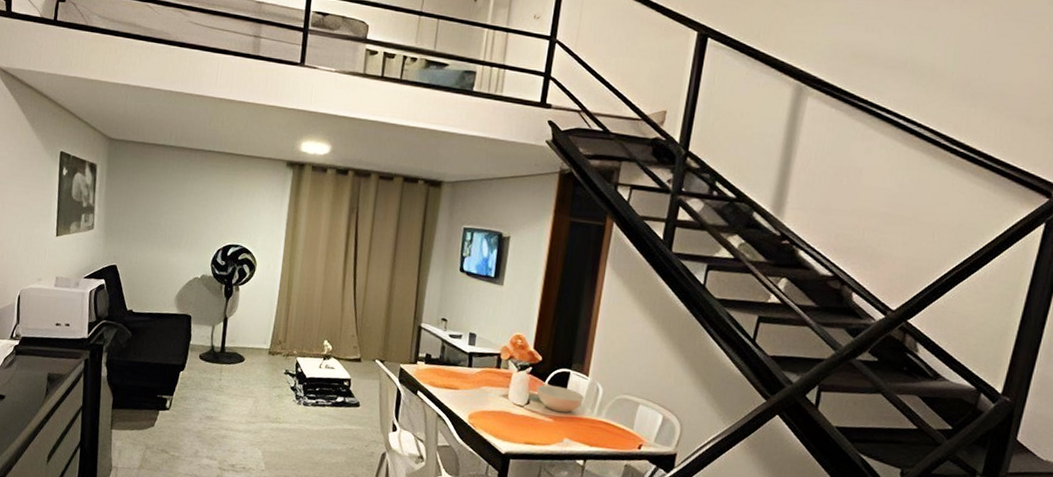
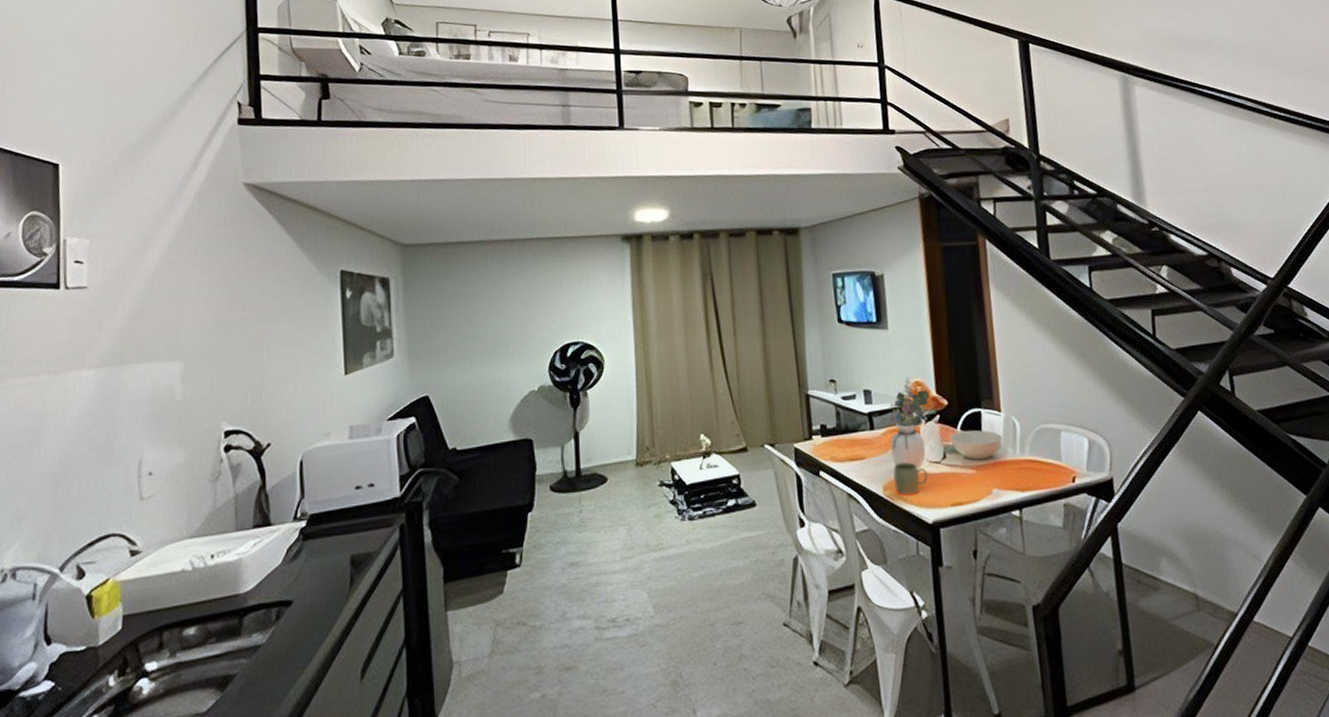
mug: none [478,399,510,428] -> present [893,462,928,497]
bouquet: none [481,330,528,408] -> present [889,377,930,470]

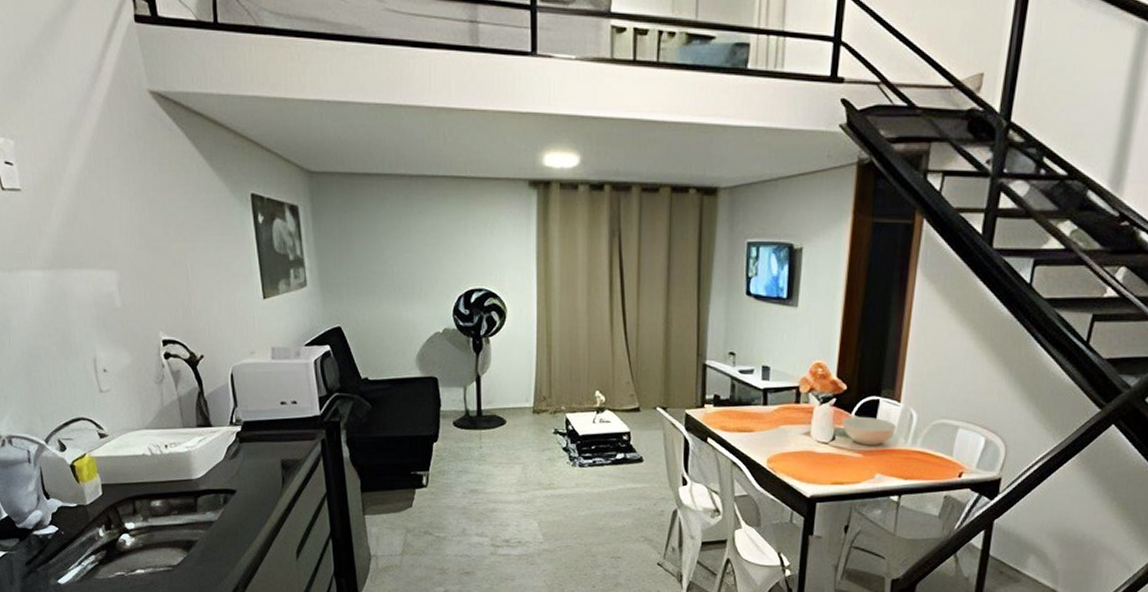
bouquet: present [889,377,930,470] -> none [780,358,830,448]
mug: present [893,462,928,497] -> none [778,439,814,471]

